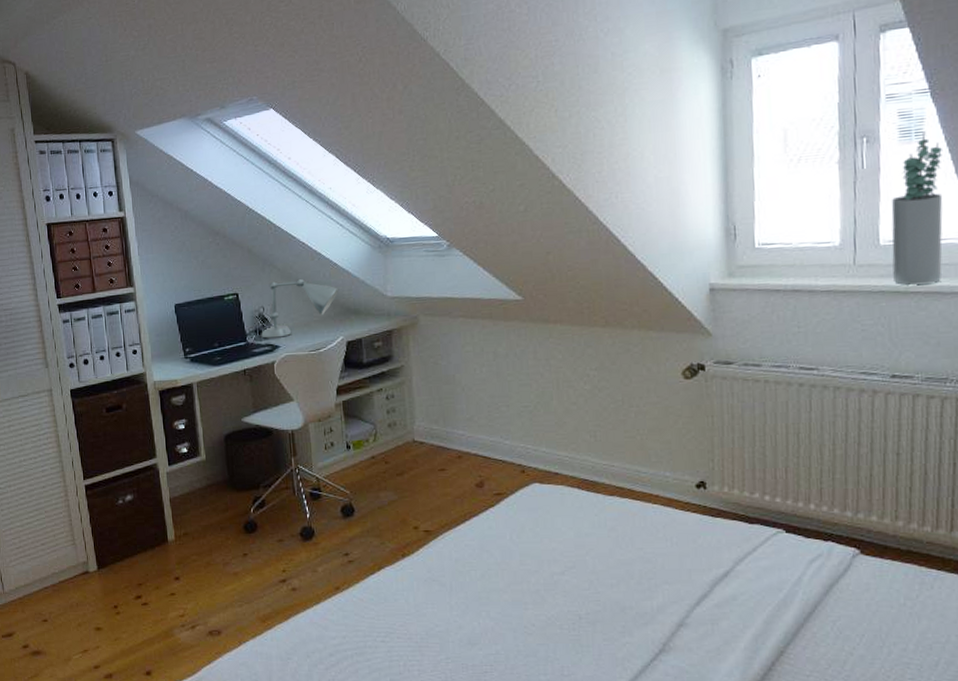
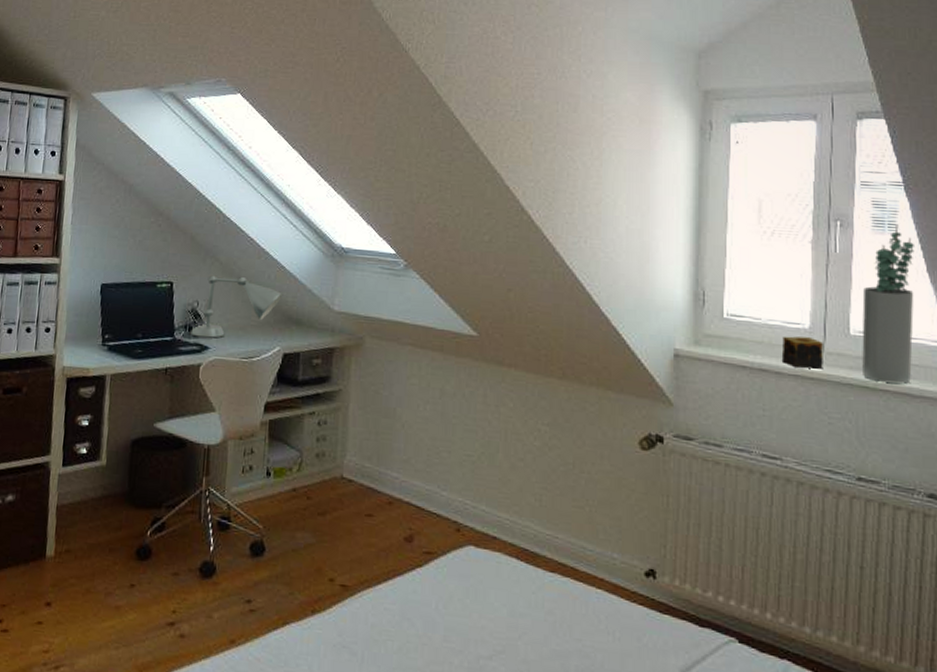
candle: none [813,253,855,285] -> present [781,336,823,370]

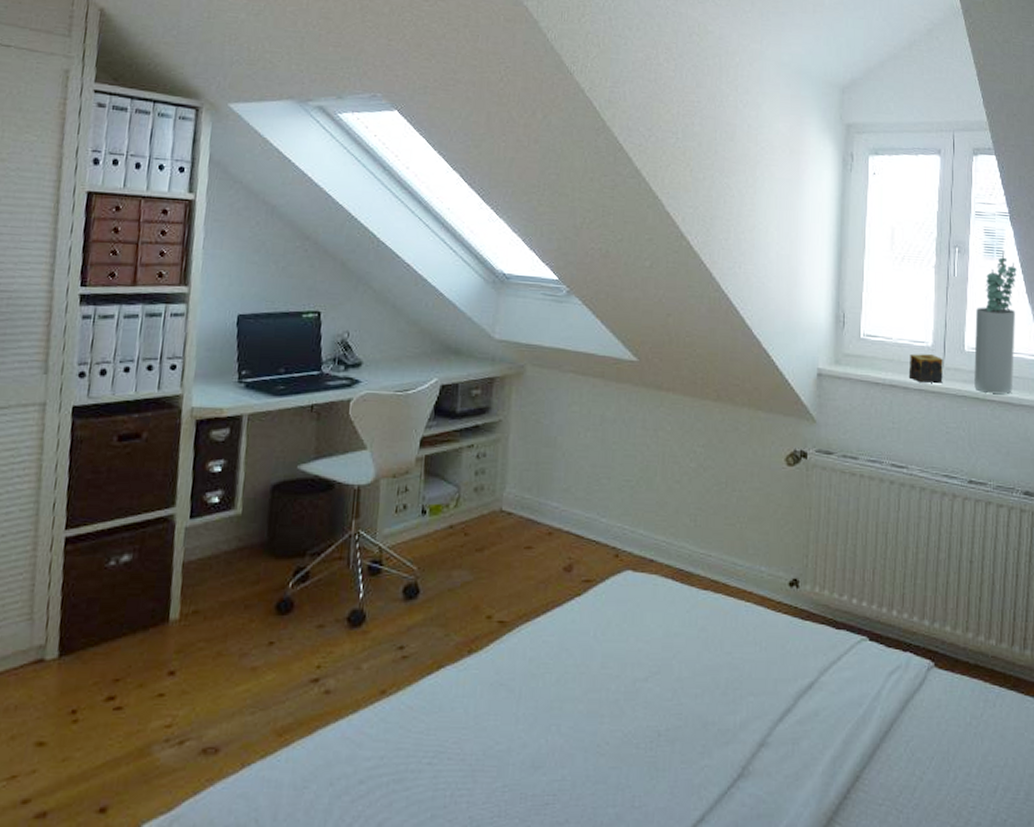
desk lamp: present [188,274,283,338] -> none [337,302,442,371]

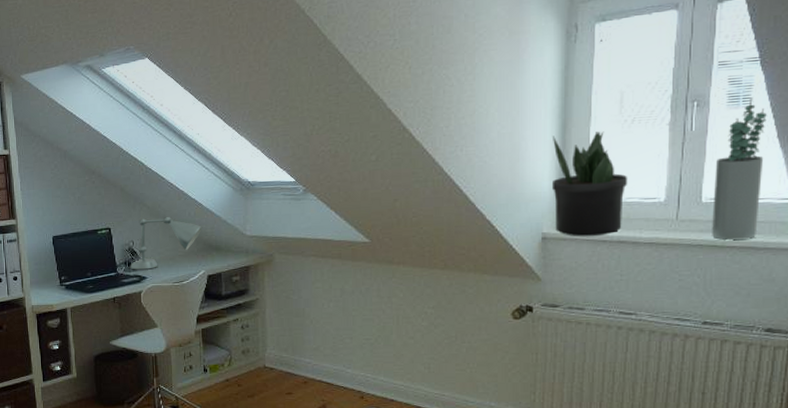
desk lamp: none [337,302,442,371] -> present [128,216,203,270]
planter: none [827,264,898,378] -> present [551,131,627,237]
candle: present [908,353,943,384] -> none [638,209,677,237]

